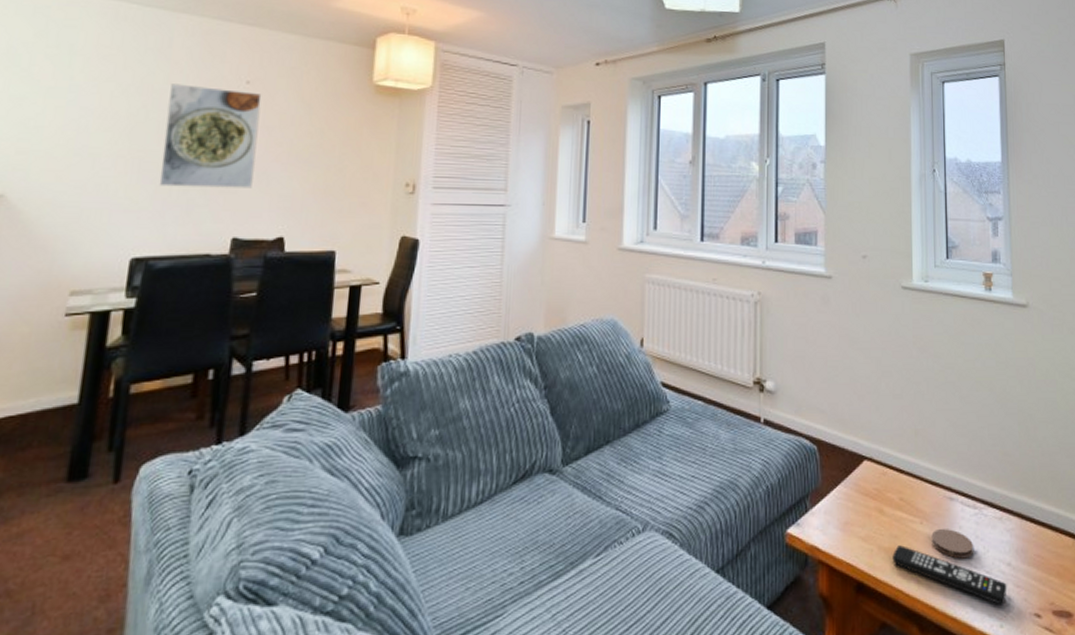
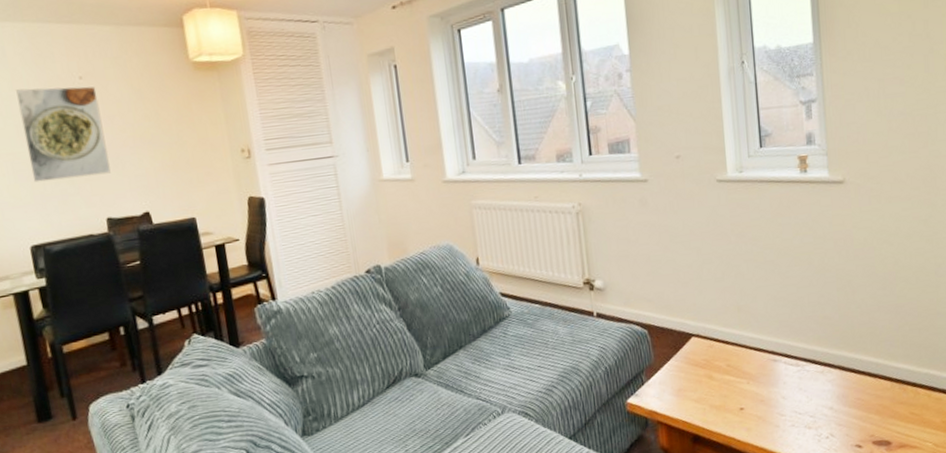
remote control: present [892,545,1007,606] -> none [723,402,830,441]
coaster: present [931,529,973,559] -> none [758,385,798,409]

